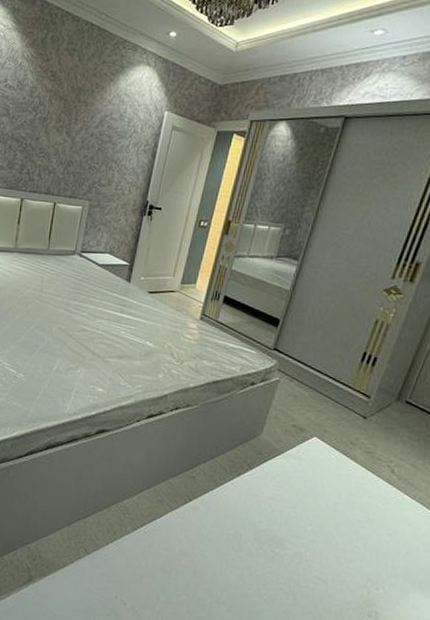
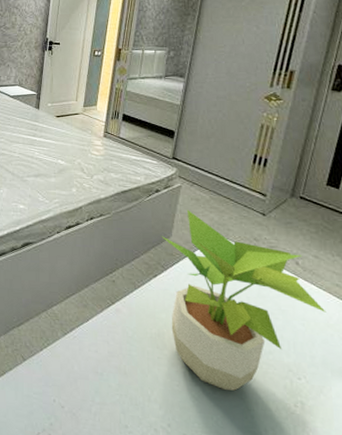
potted plant: none [250,406,416,597] -> present [161,210,327,391]

